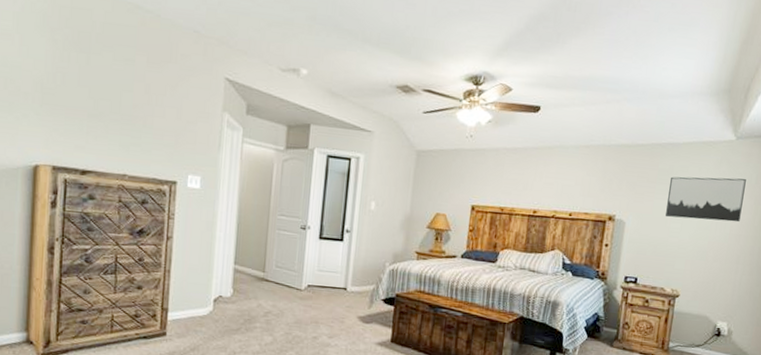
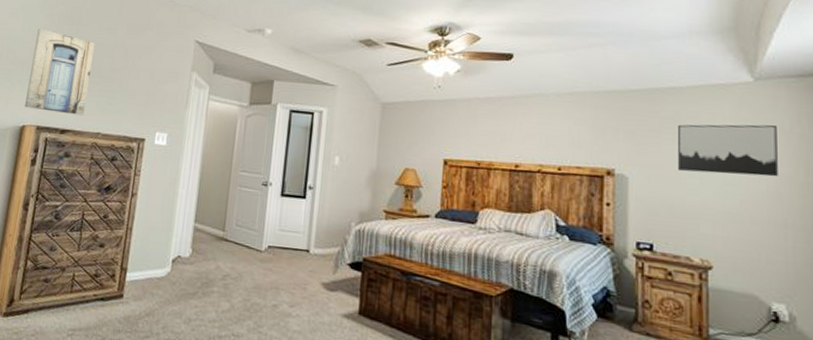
wall art: none [35,54,111,156] -> present [24,28,95,116]

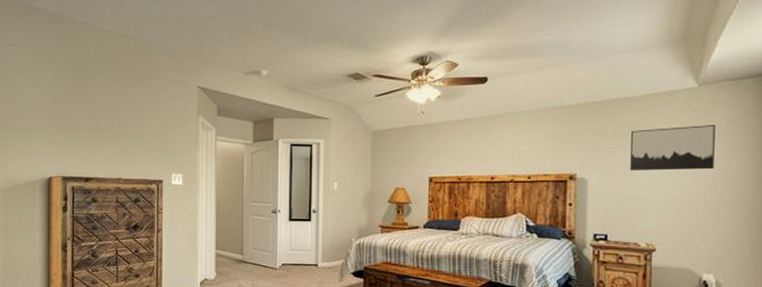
wall art: present [24,28,95,116] -> none [48,85,104,164]

